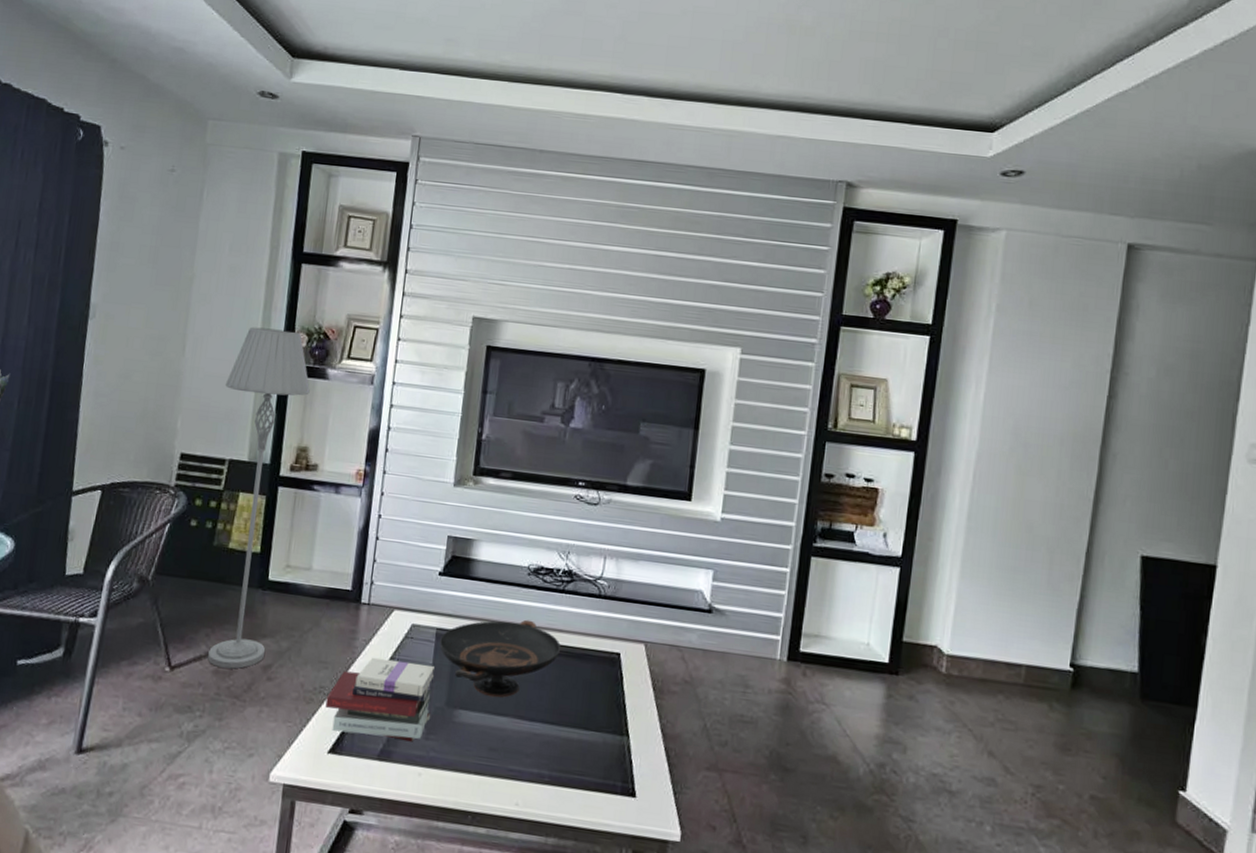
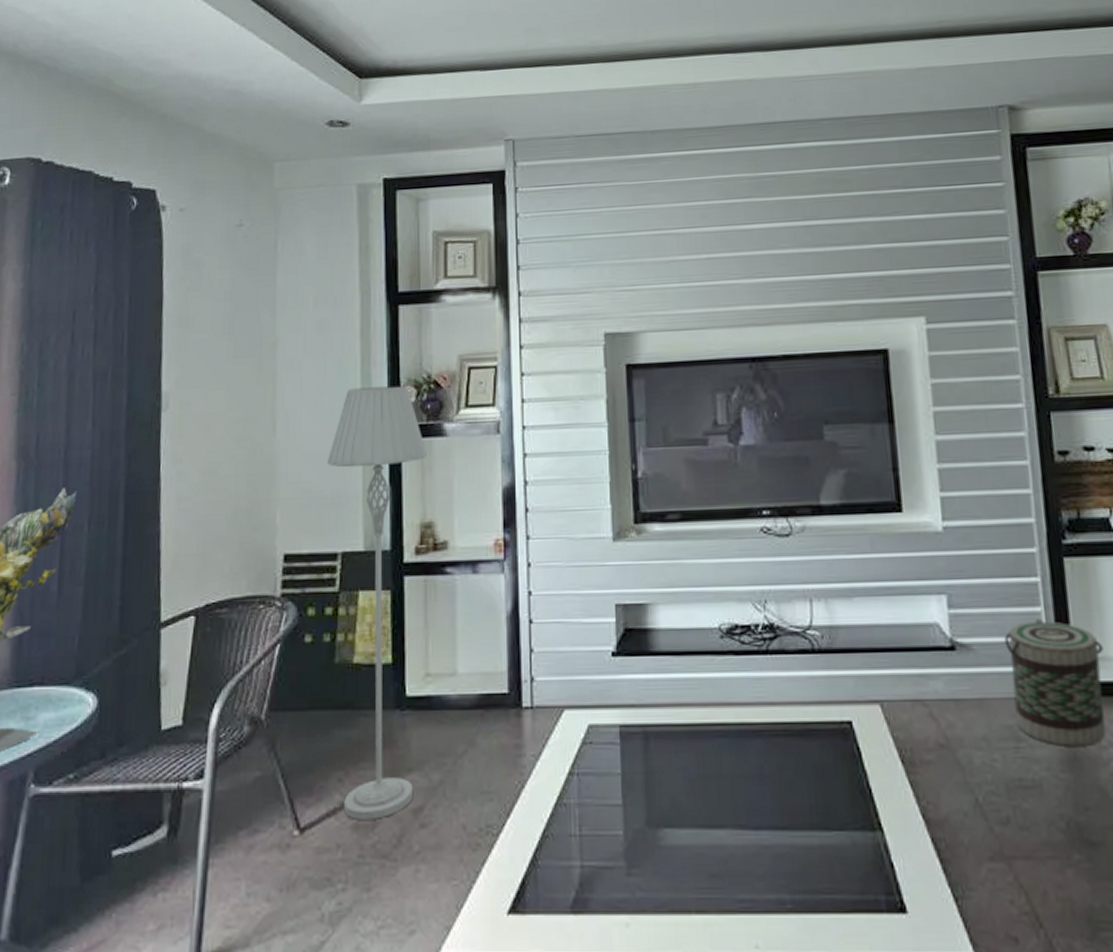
books: present [325,657,436,742] -> none [496,775,628,882]
decorative bowl: present [439,619,562,698] -> none [625,696,778,806]
basket: none [748,600,827,699] -> present [1004,619,1106,746]

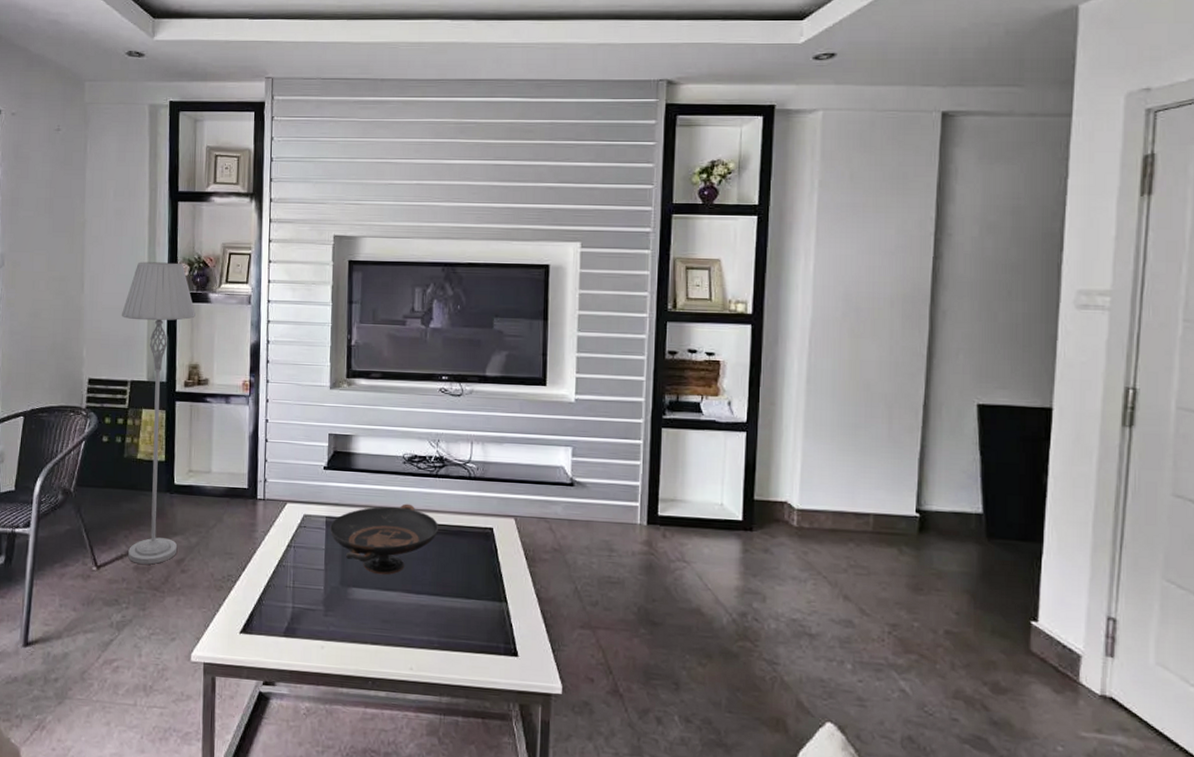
decorative bowl: none [625,696,778,806] -> present [329,503,439,575]
basket: present [1004,619,1106,746] -> none [610,470,682,559]

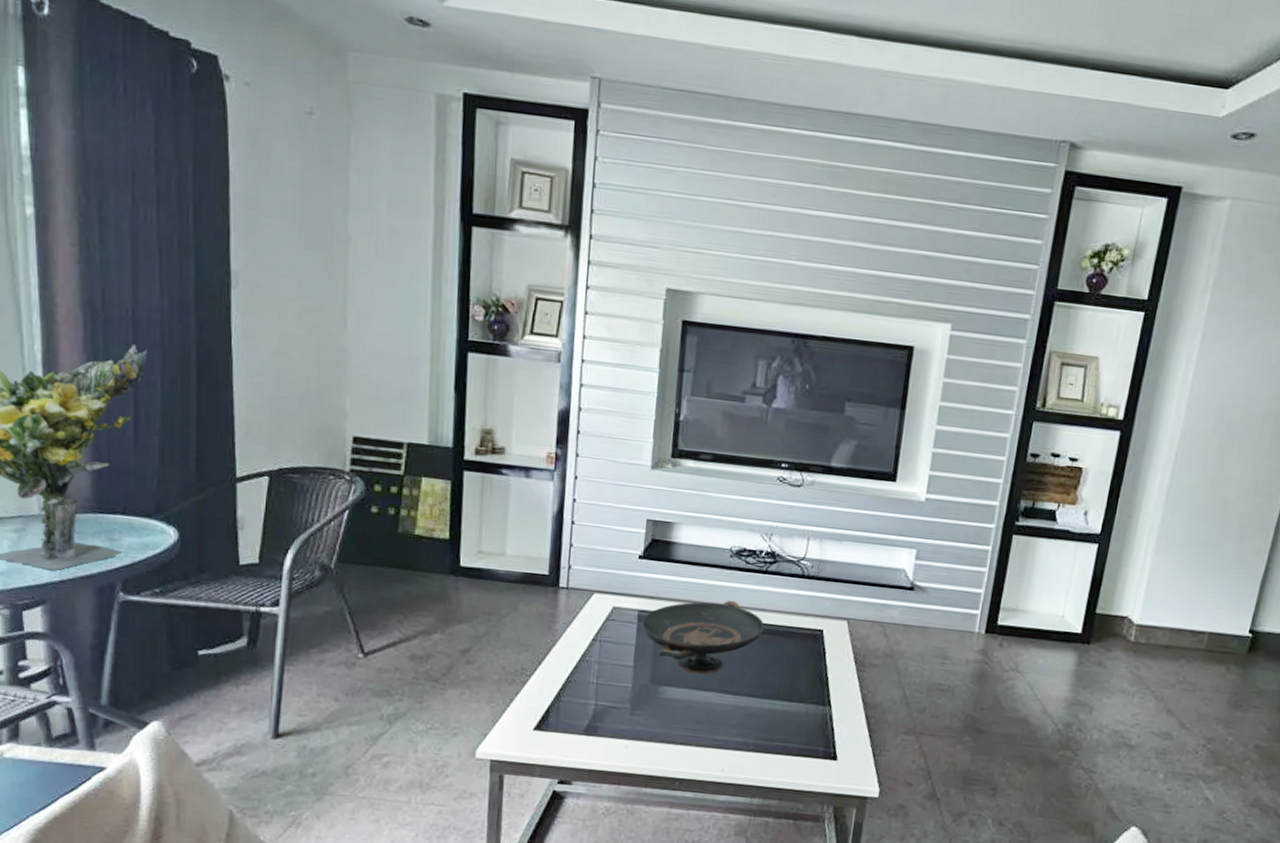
floor lamp: present [122,262,196,565] -> none [397,298,491,654]

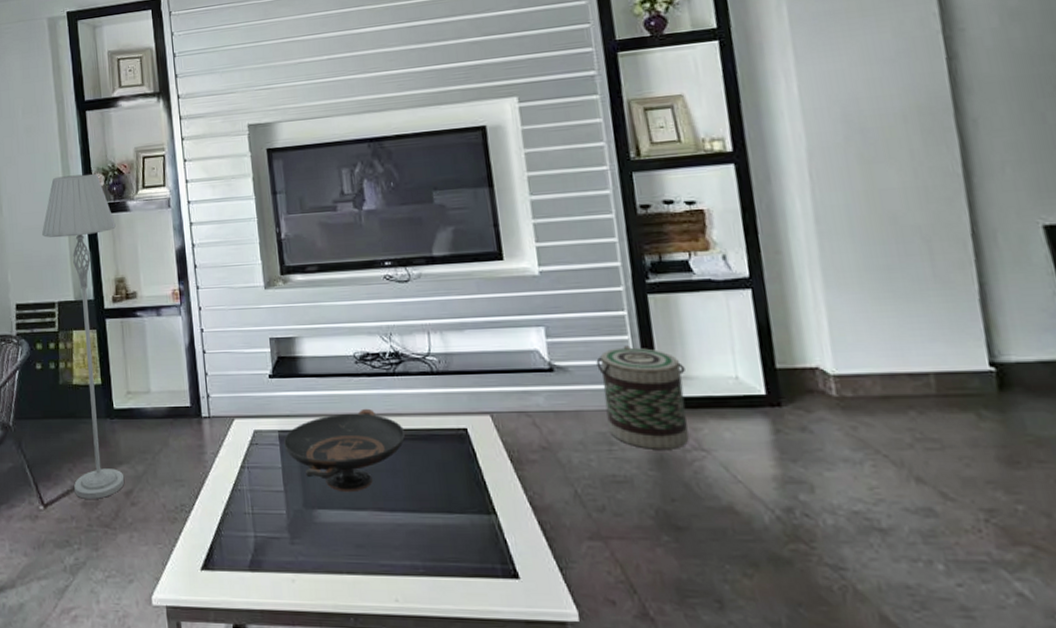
floor lamp: none [397,298,491,654] -> present [42,173,125,499]
basket: none [947,577,1025,668] -> present [596,346,689,449]

